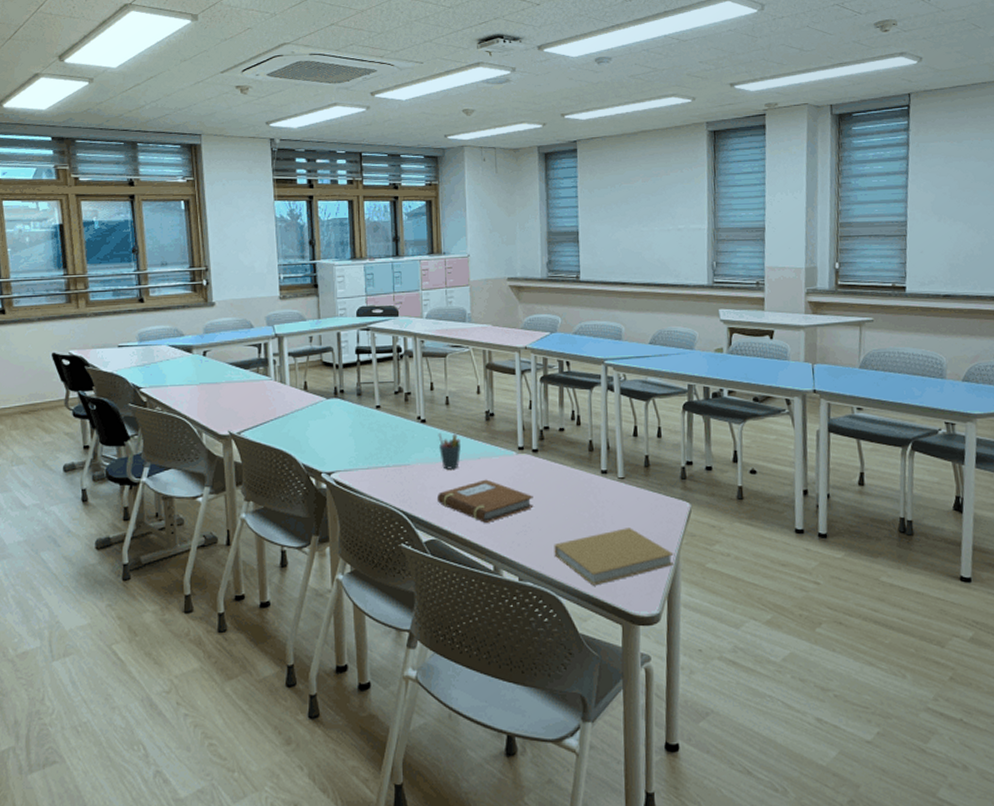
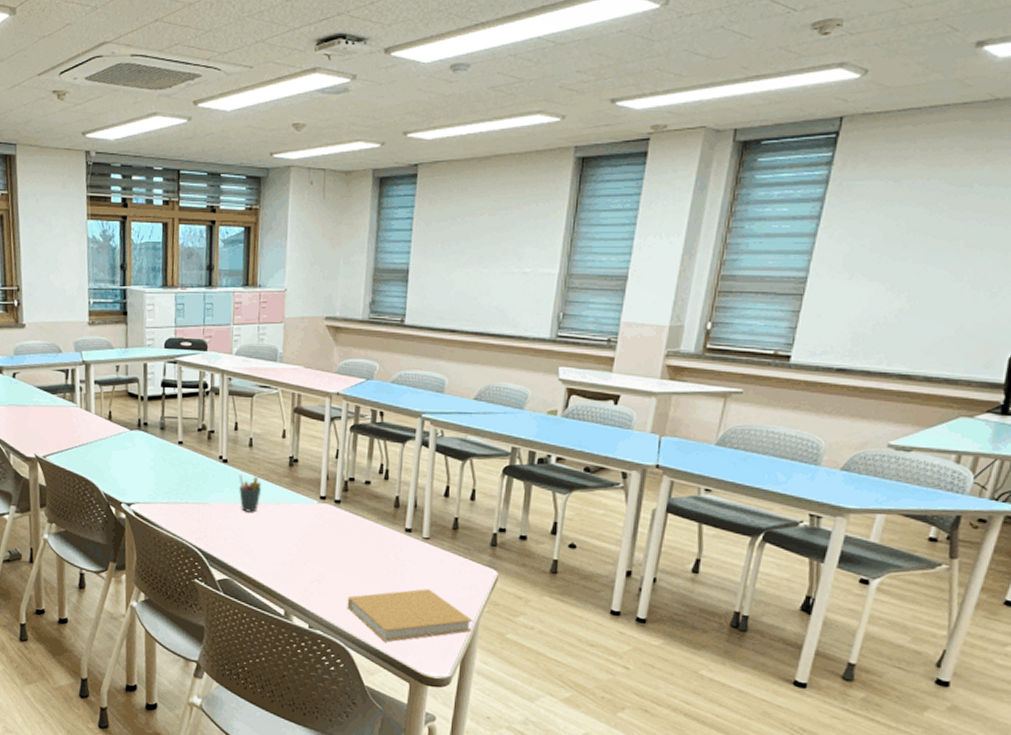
notebook: present [438,479,534,523] -> none [234,525,331,568]

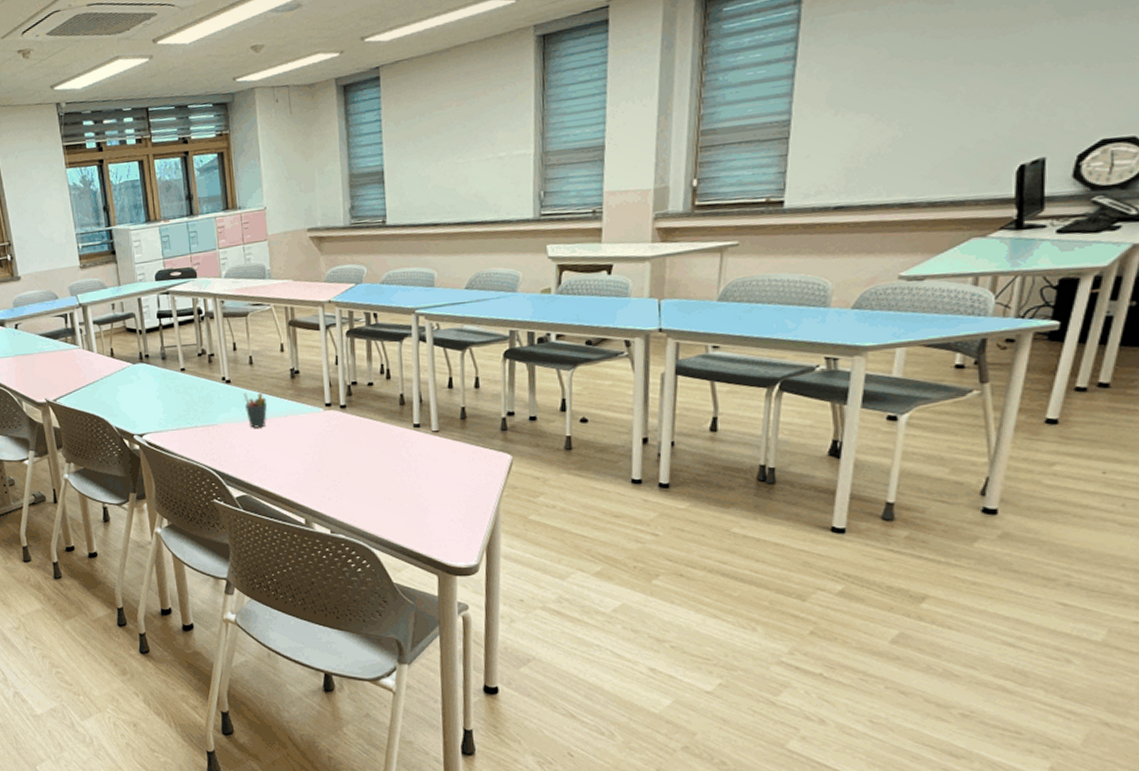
book: present [347,589,473,642] -> none [365,481,494,538]

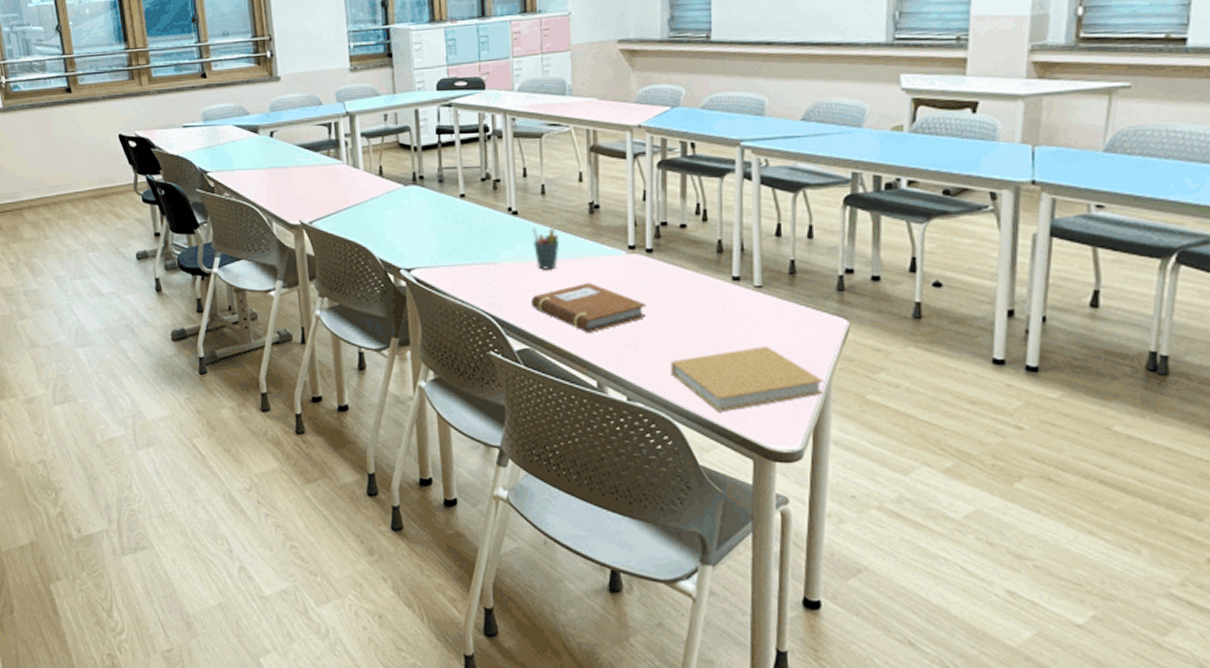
notebook: none [246,436,343,479] -> present [532,282,646,332]
book: none [365,481,494,538] -> present [670,346,824,412]

